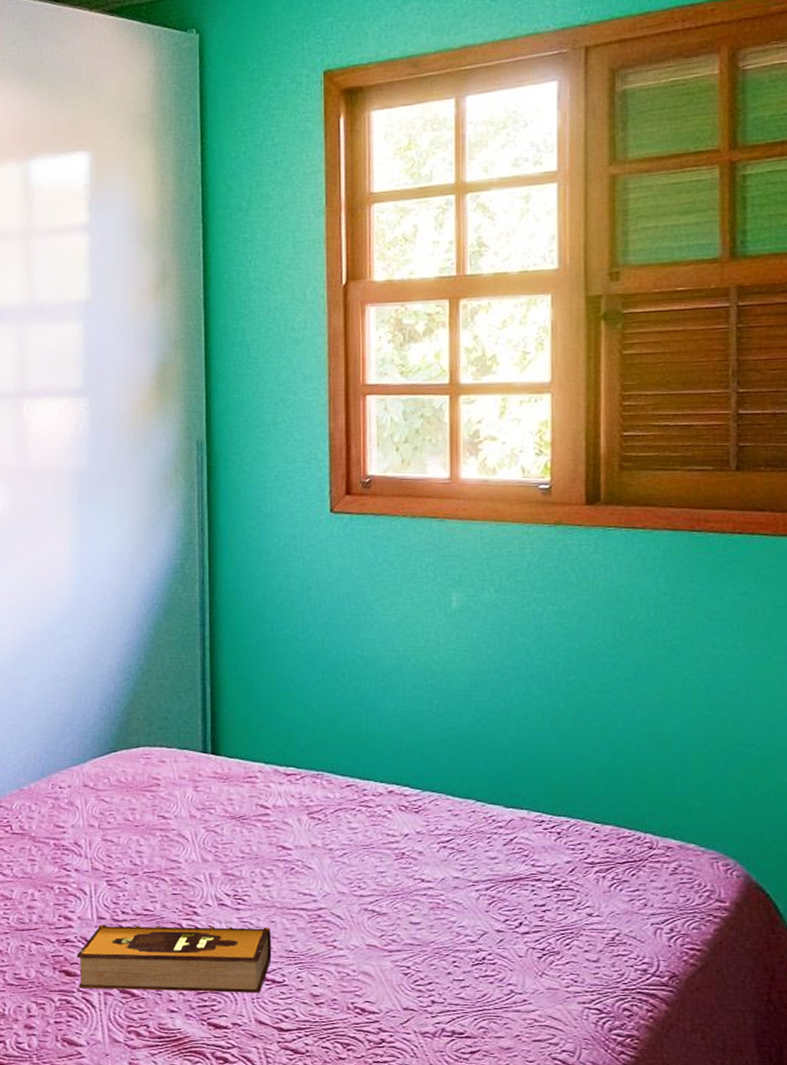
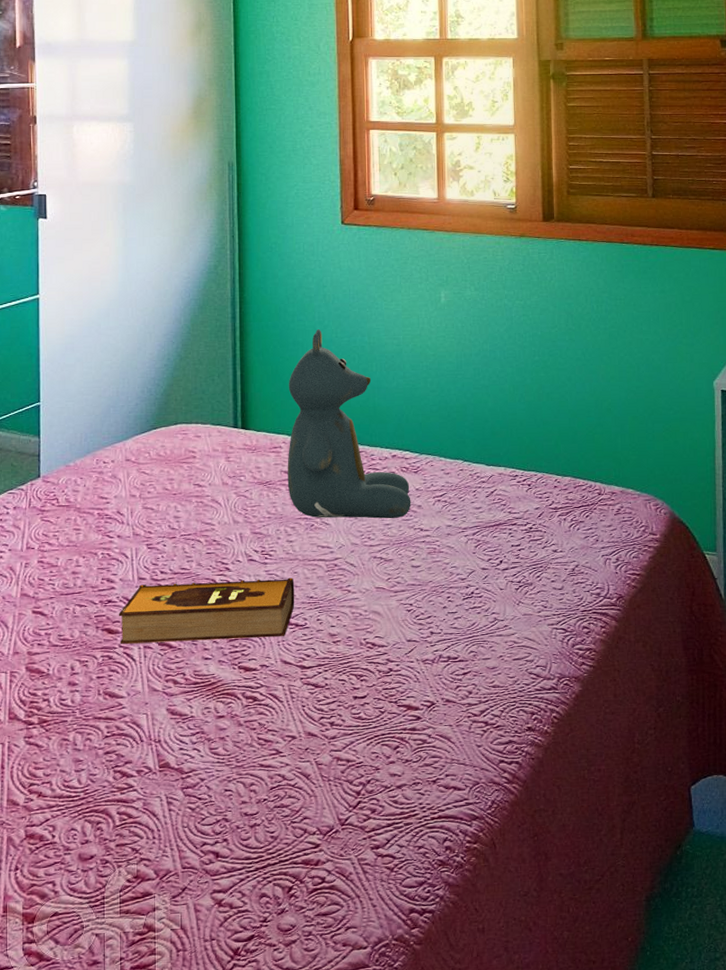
teddy bear: none [264,639,411,866] -> present [287,329,411,519]

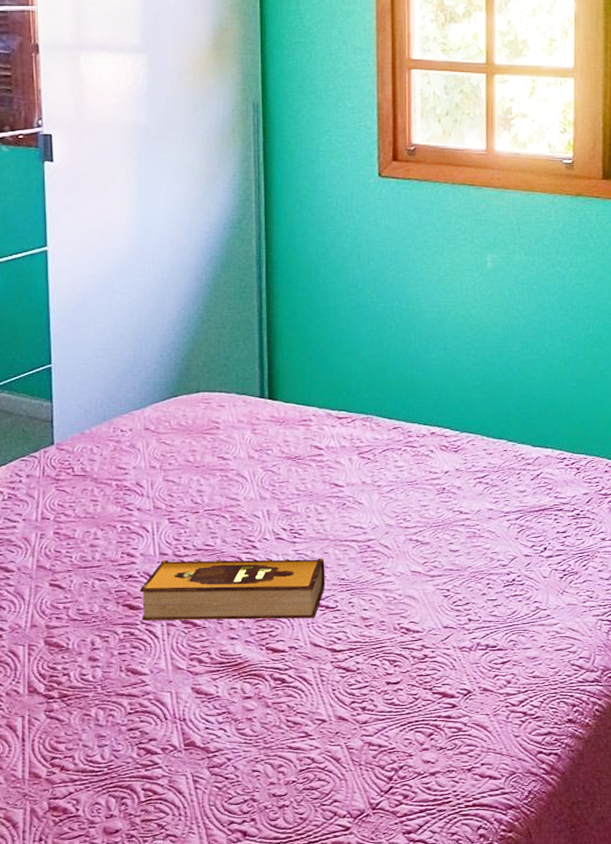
teddy bear: present [287,329,411,519] -> none [317,293,450,500]

